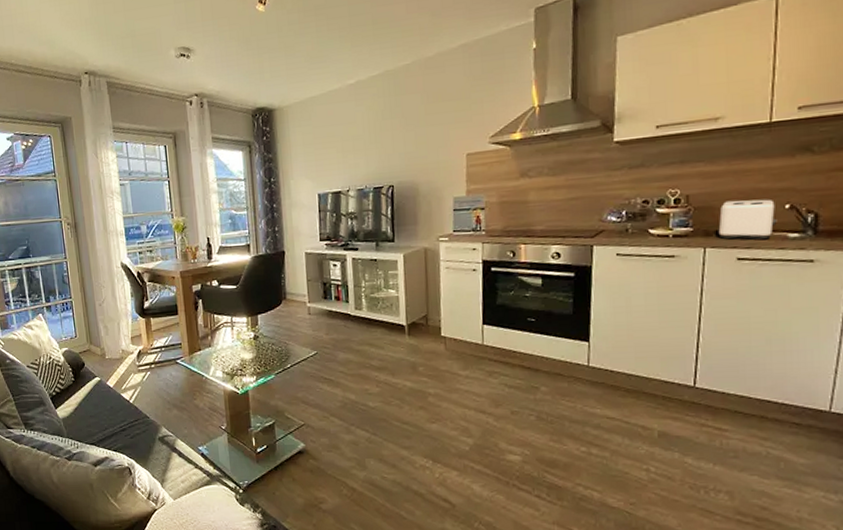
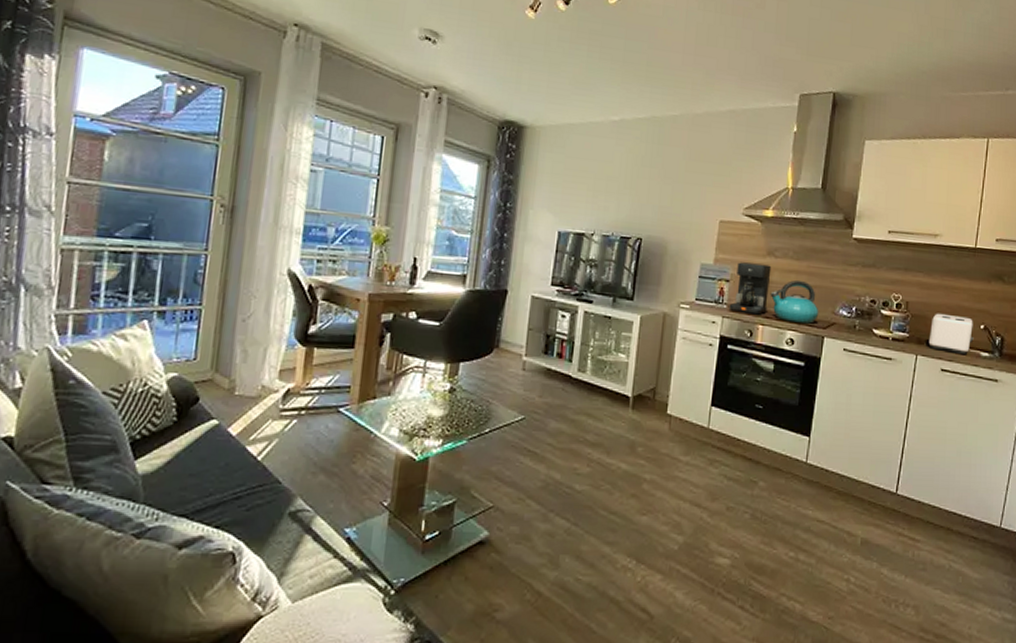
coffee maker: none [487,186,528,236] -> present [728,262,772,315]
kettle: none [528,194,585,237] -> present [770,279,819,324]

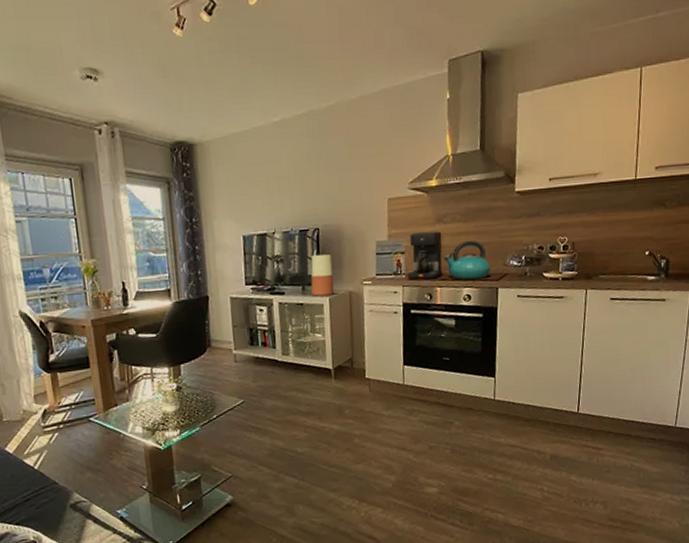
vase: none [622,265,651,314] -> present [310,254,334,297]
toaster: present [928,313,974,355] -> none [596,246,640,282]

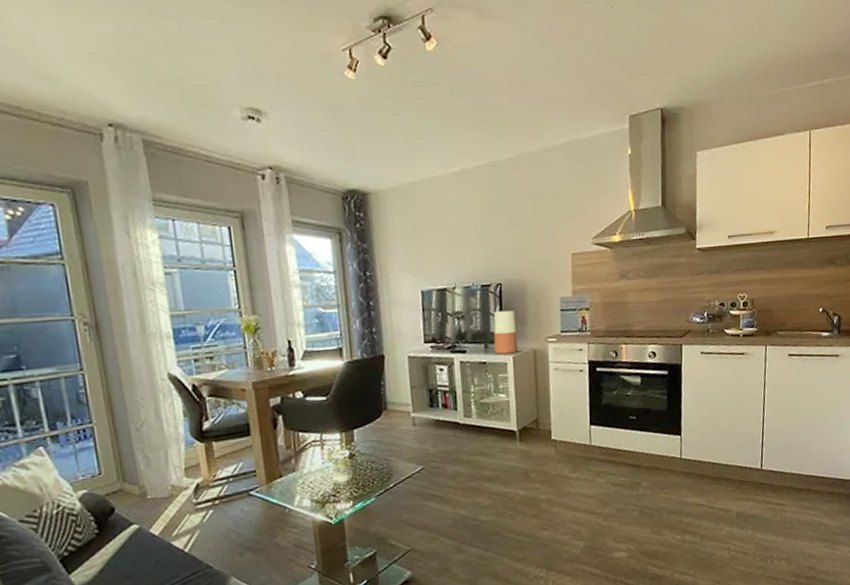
coffee maker: present [407,231,443,279] -> none [592,287,628,336]
kettle: present [443,240,491,280] -> none [628,296,675,337]

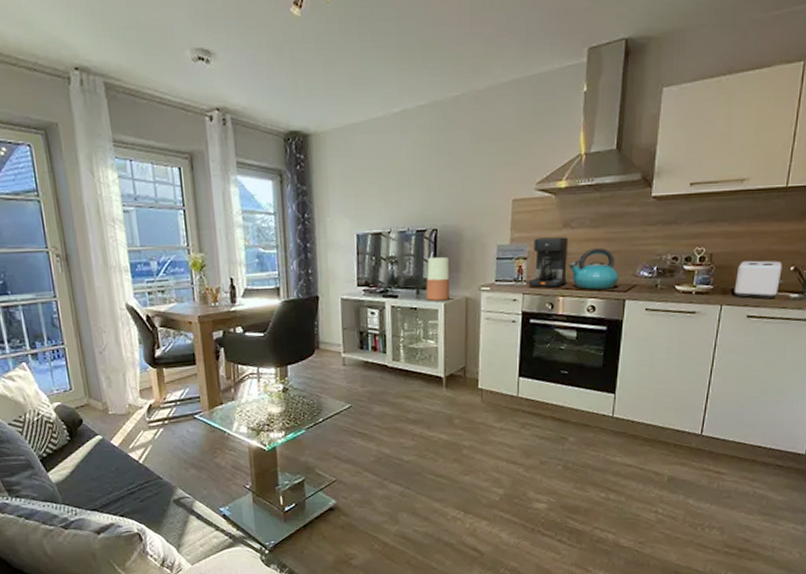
coffee maker: none [592,287,628,336] -> present [528,237,569,288]
kettle: none [628,296,675,337] -> present [568,247,619,290]
toaster: none [775,303,815,339] -> present [734,260,783,299]

